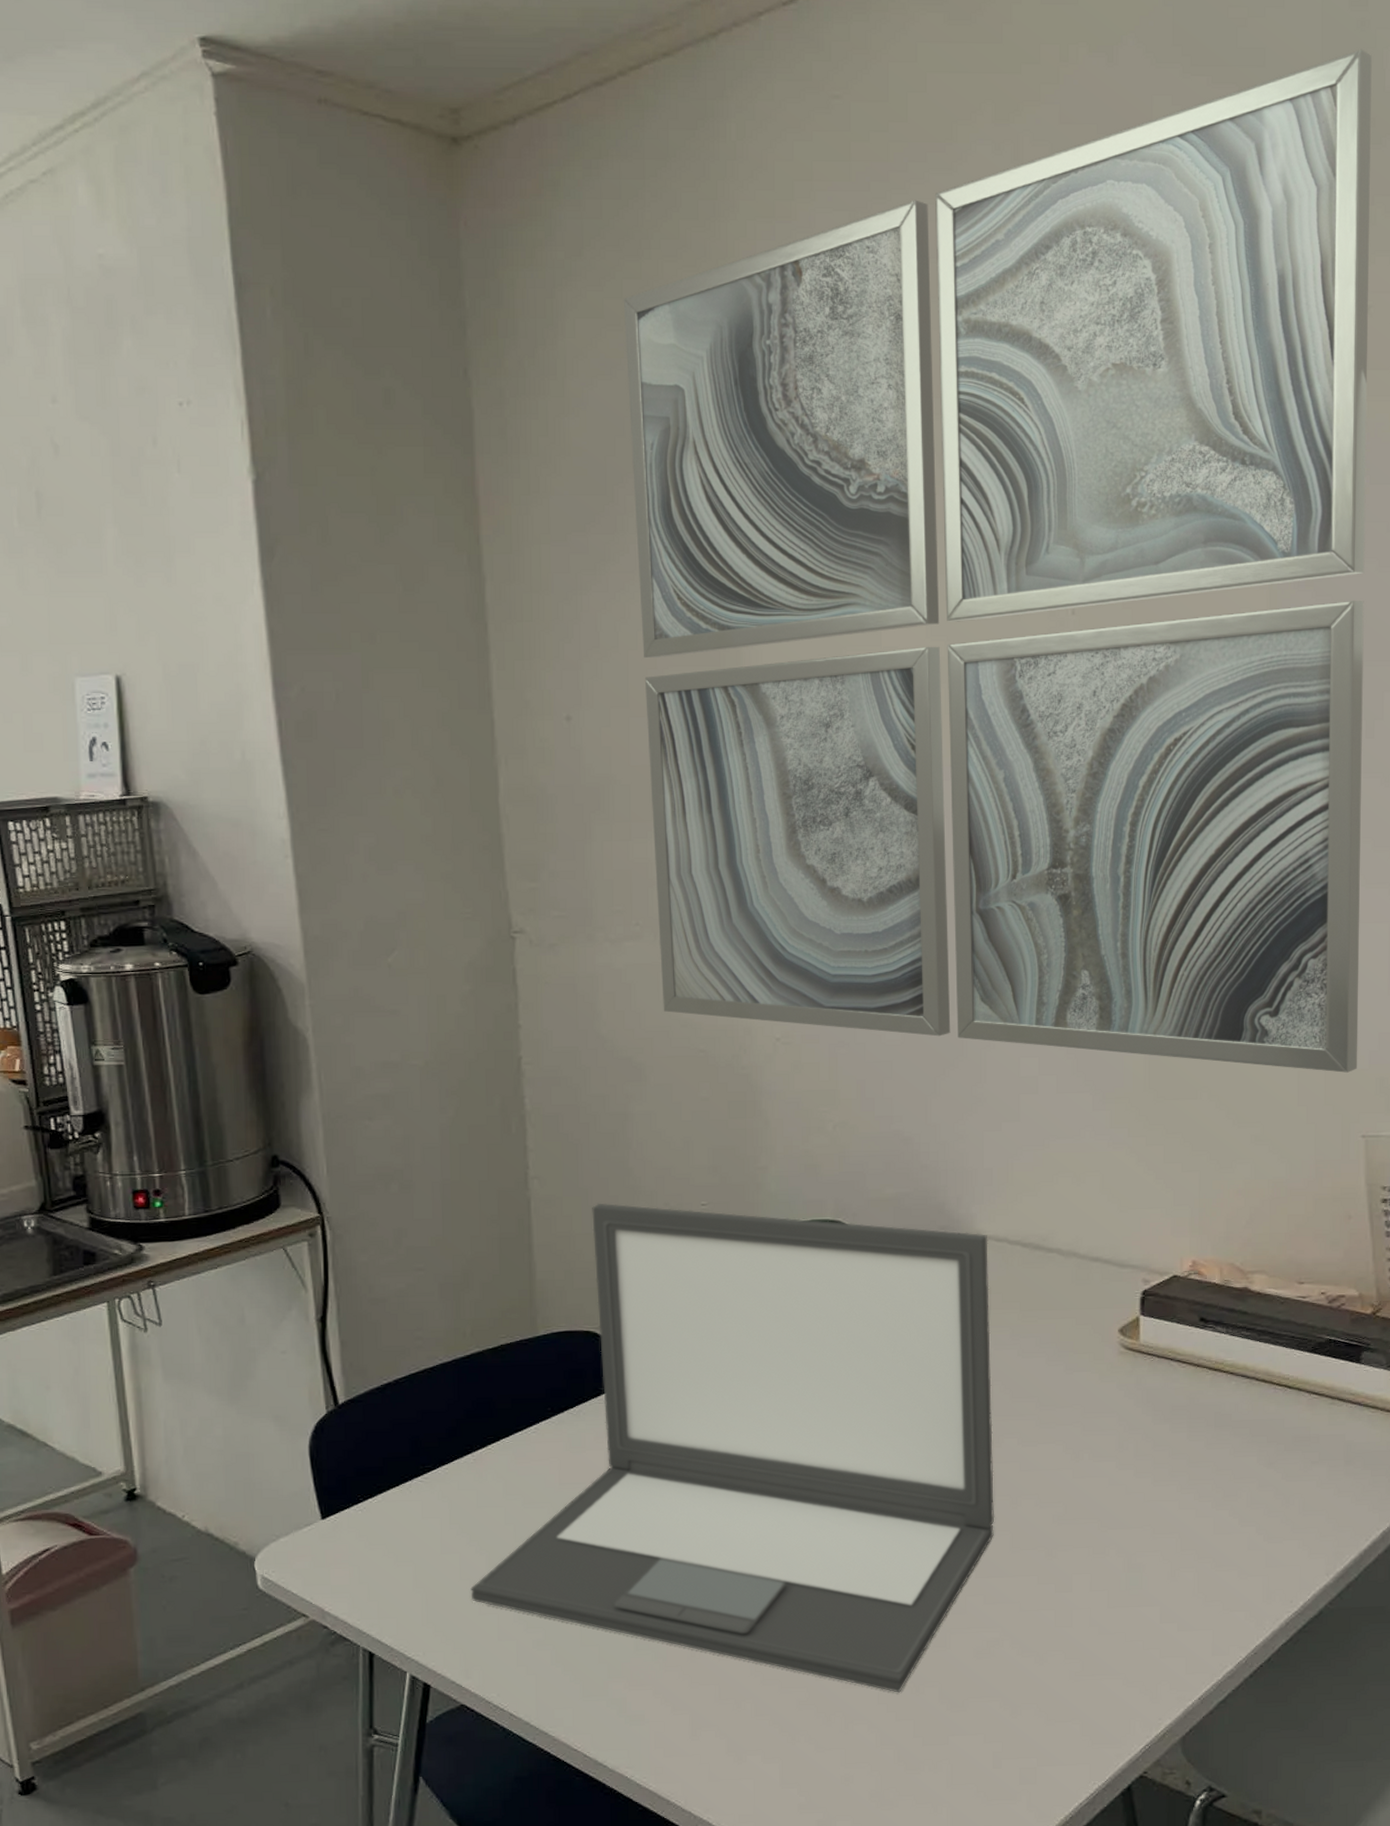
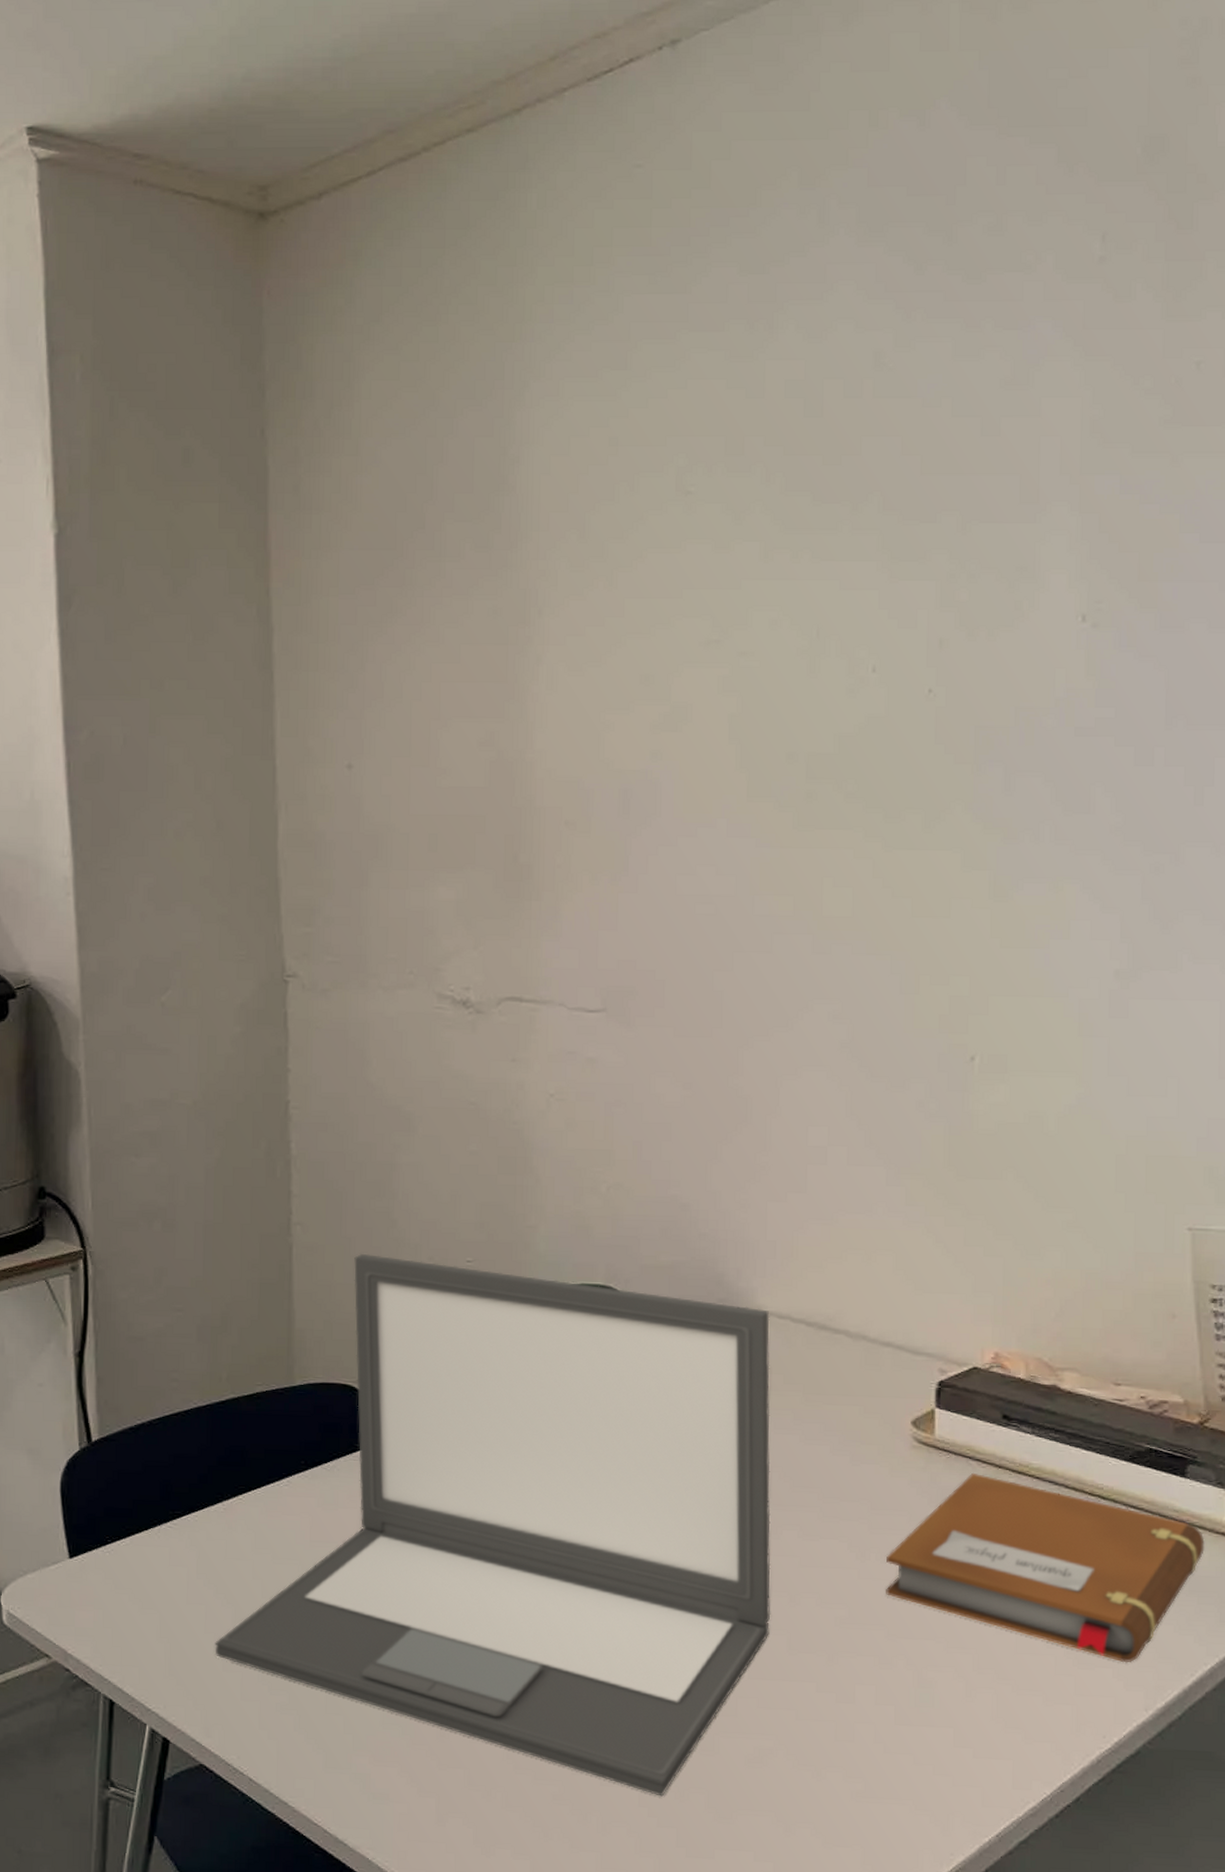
wall art: present [623,49,1372,1073] -> none [419,105,1203,1159]
notebook: none [1098,1373,1377,1534] -> present [886,1473,1205,1663]

